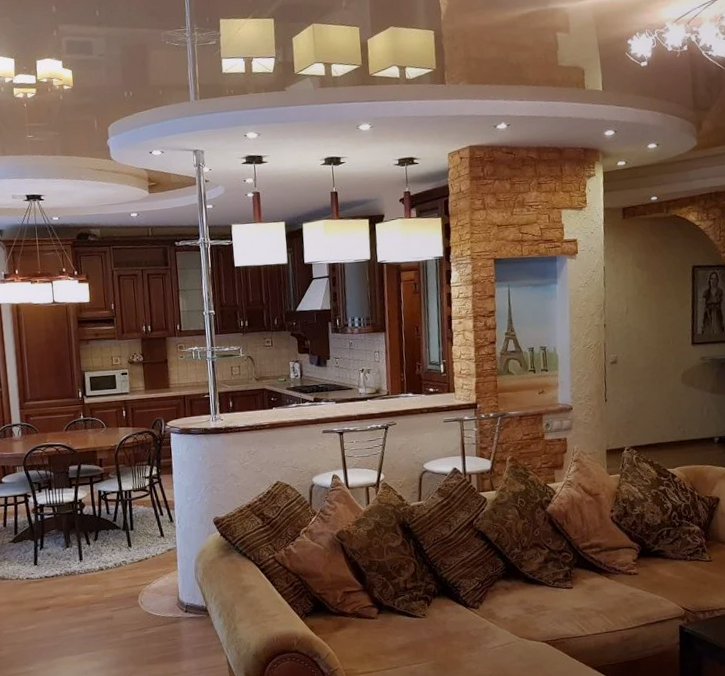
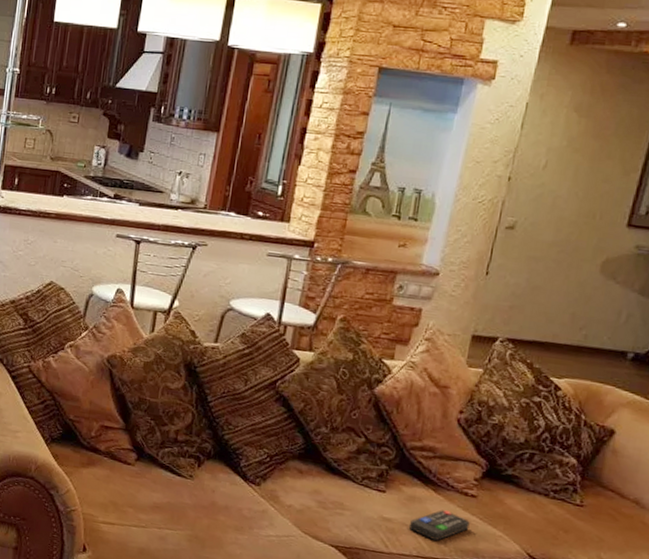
remote control: none [595,590,638,617] -> present [408,510,470,542]

